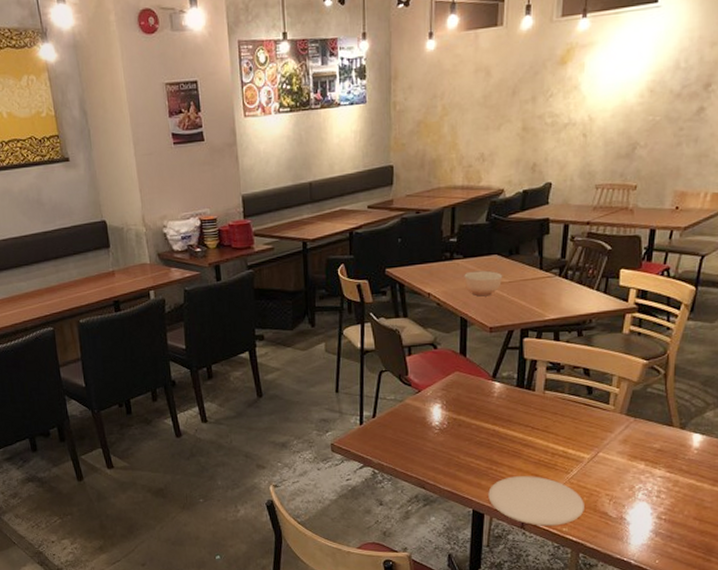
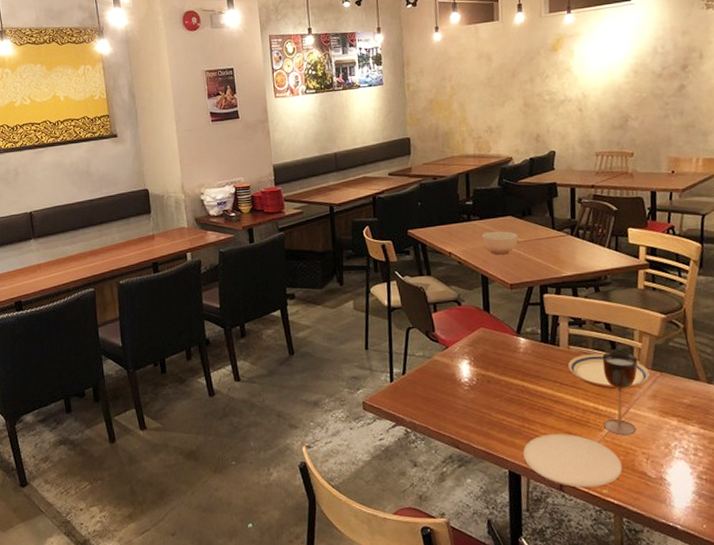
plate: none [541,398,623,434] -> present [567,353,650,390]
wine glass: none [571,396,613,478] -> present [602,351,638,436]

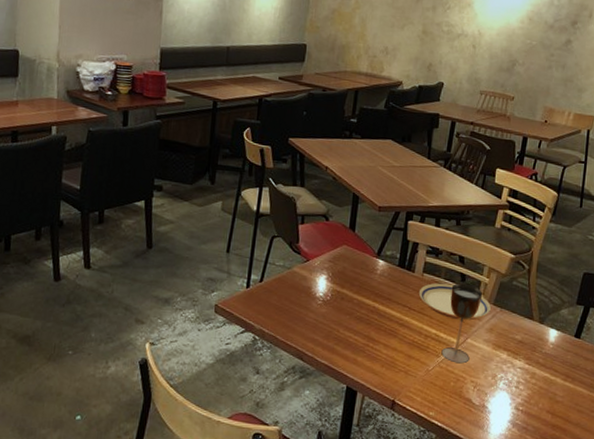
bowl: present [482,230,519,255] -> none [359,151,395,177]
plate: present [523,434,623,488] -> none [362,355,451,409]

